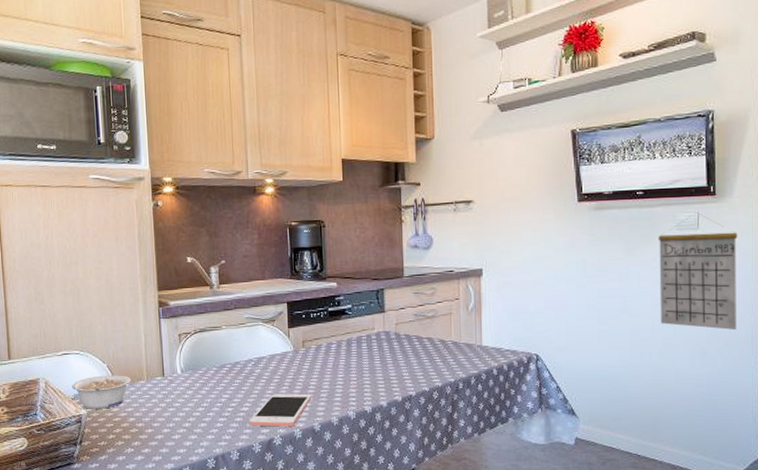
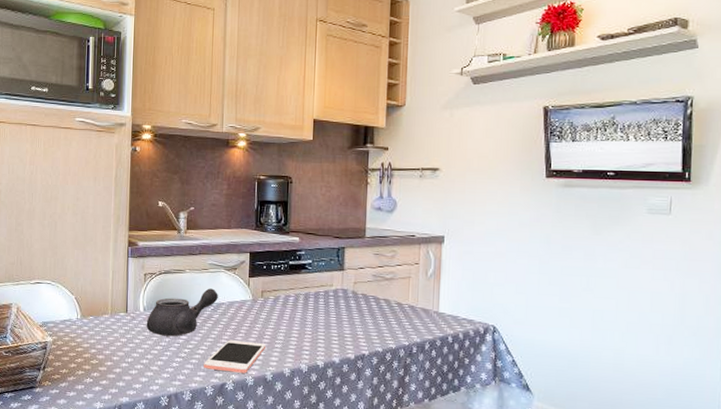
legume: present [72,375,131,409] -> none [41,306,96,338]
teapot: none [185,343,258,397] -> present [146,288,218,337]
calendar: present [658,212,738,330] -> none [624,197,712,320]

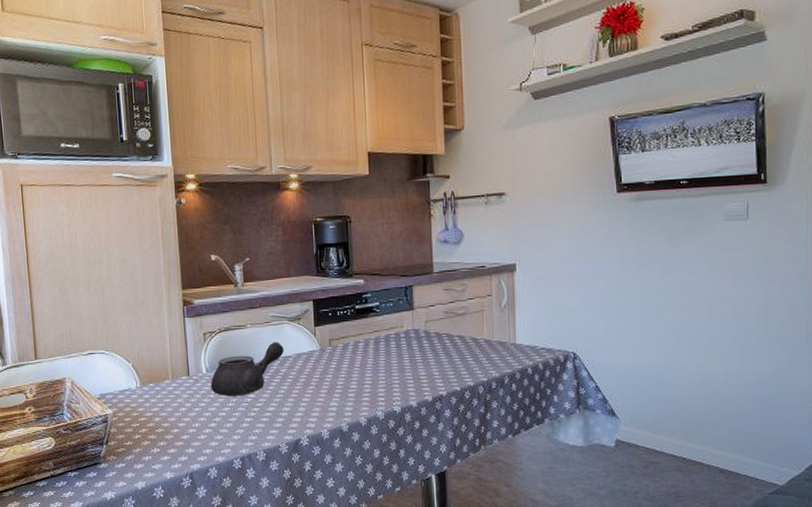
cell phone: present [204,340,265,373] -> none [275,393,338,427]

